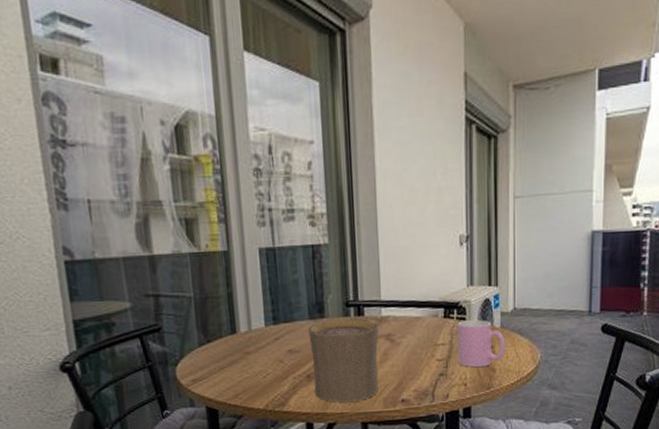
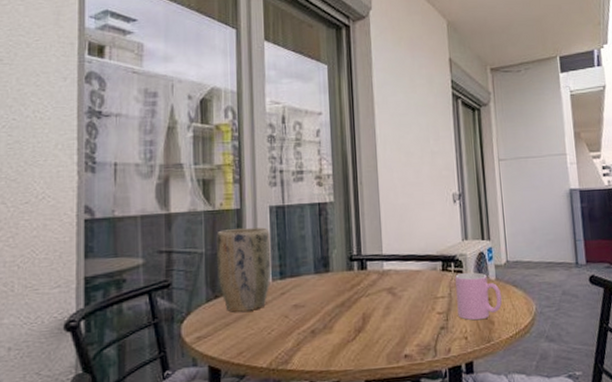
plant pot: none [204,271,264,356] -> present [217,227,272,312]
cup: present [309,319,379,403] -> none [314,273,382,360]

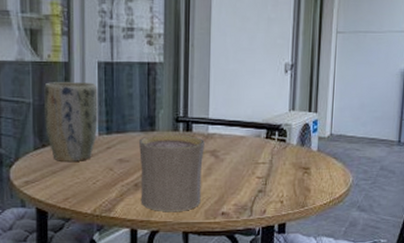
cup: none [314,273,382,360] -> present [139,134,205,213]
cup: present [455,272,502,321] -> none [277,142,321,187]

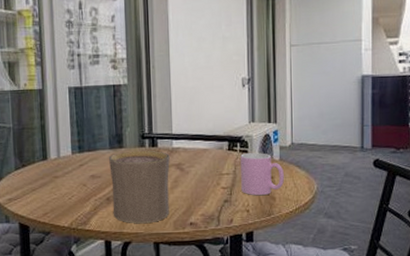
plant pot: present [44,82,98,161] -> none [22,106,71,179]
cup: none [277,142,321,187] -> present [240,153,284,196]

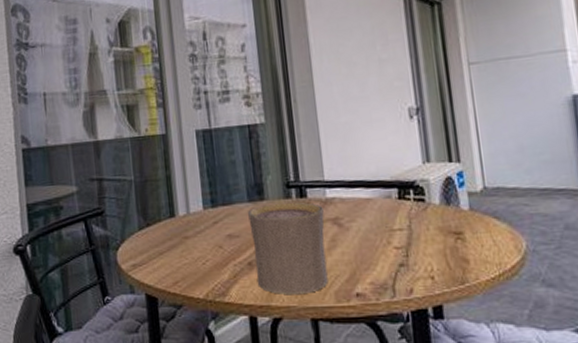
cup: present [240,153,284,196] -> none [415,201,479,258]

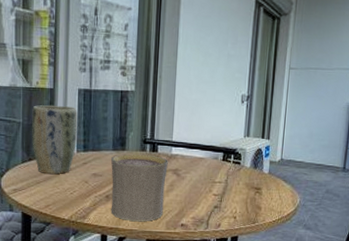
plant pot: none [144,153,202,241] -> present [32,105,78,174]

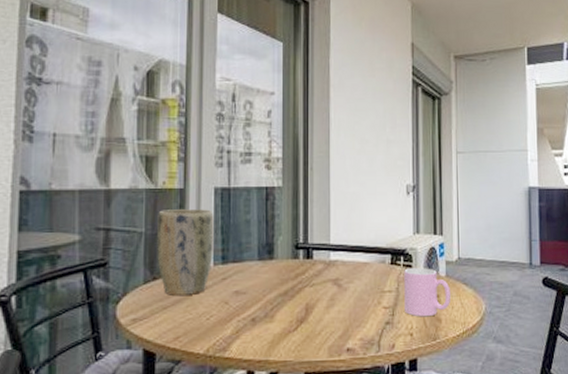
cup: present [111,153,168,222] -> none [257,262,326,350]
cup: none [231,165,271,205] -> present [404,268,450,317]

